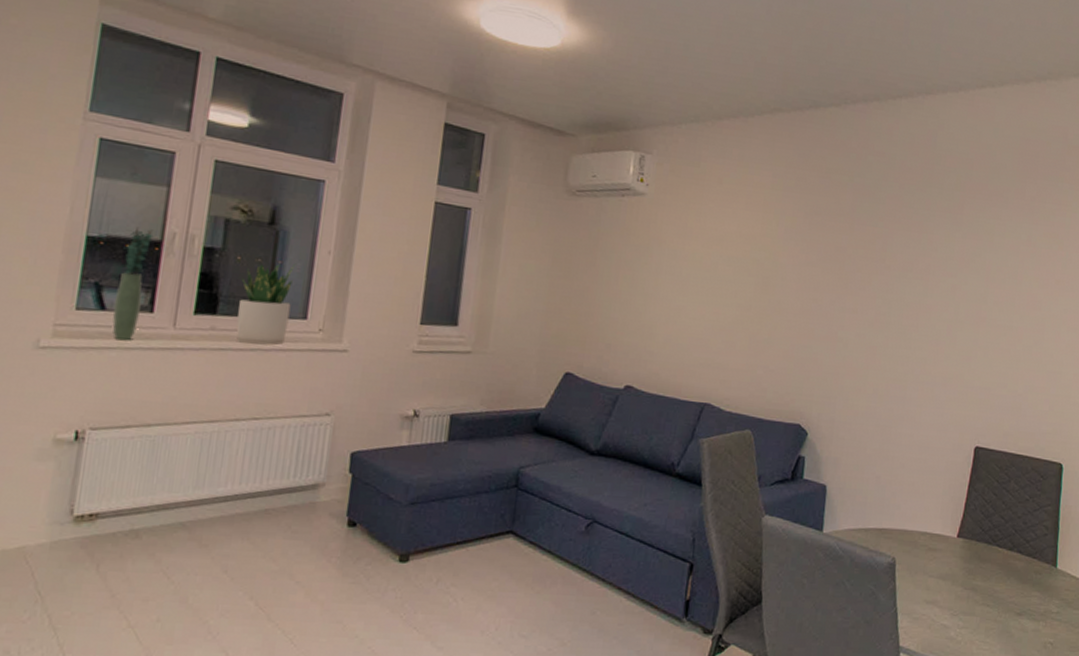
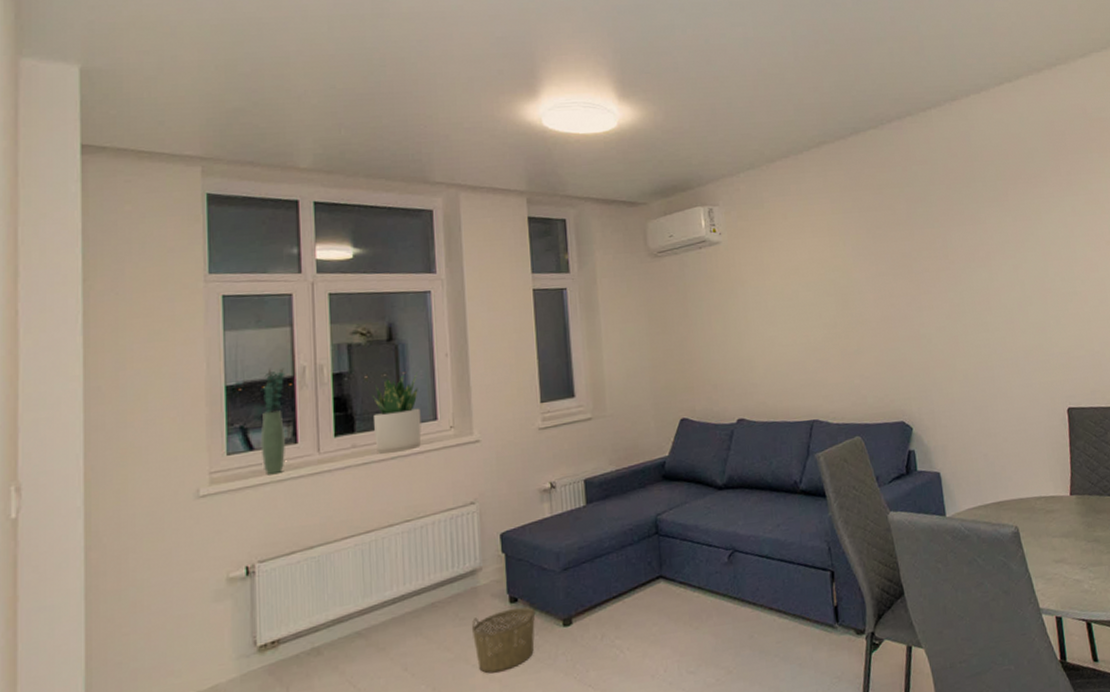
basket: none [302,532,373,595] -> present [471,607,536,674]

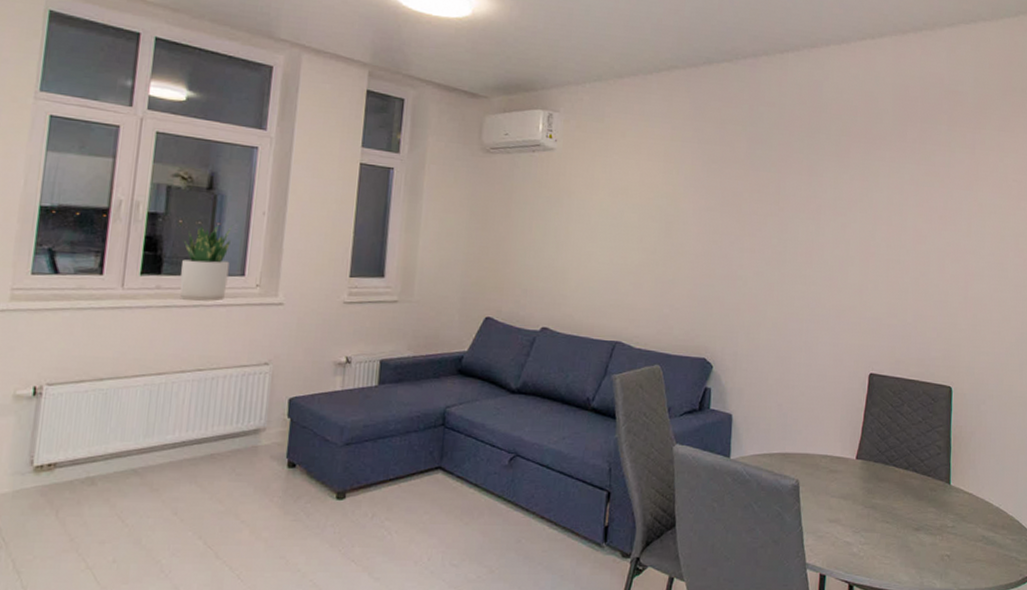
vase: present [260,368,286,475] -> none [65,195,101,302]
basket: present [471,607,536,674] -> none [245,474,312,532]

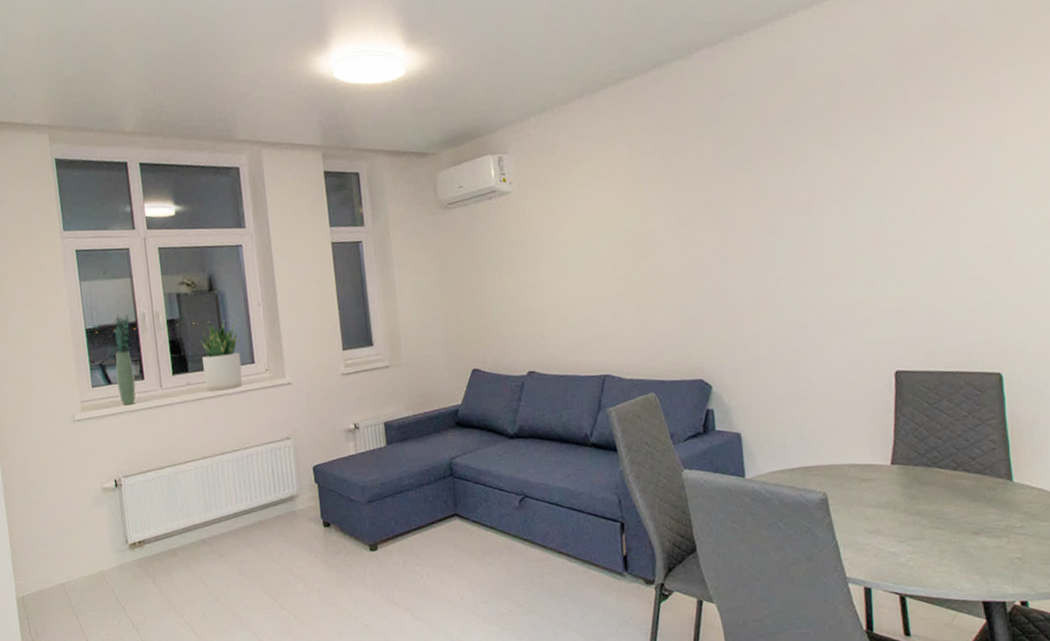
vase: none [65,195,101,302] -> present [114,314,136,406]

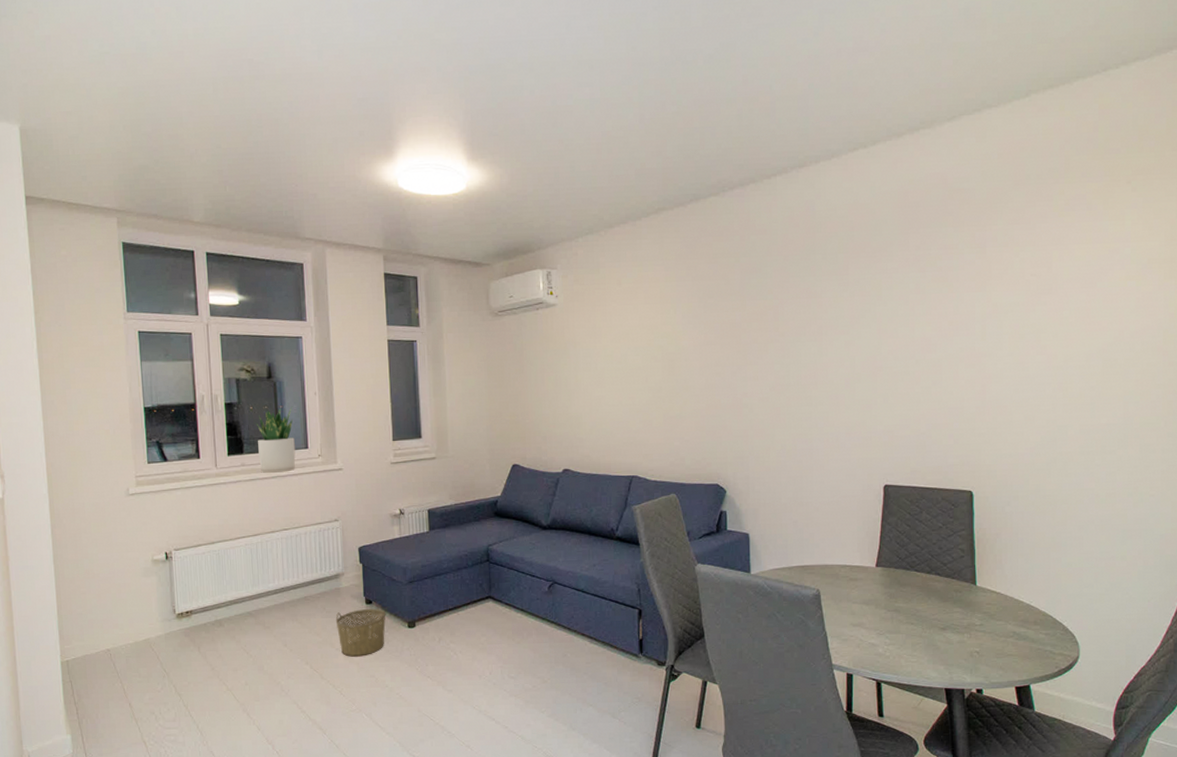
vase: present [114,314,136,406] -> none [172,395,191,482]
basket: none [292,532,346,584] -> present [335,609,386,657]

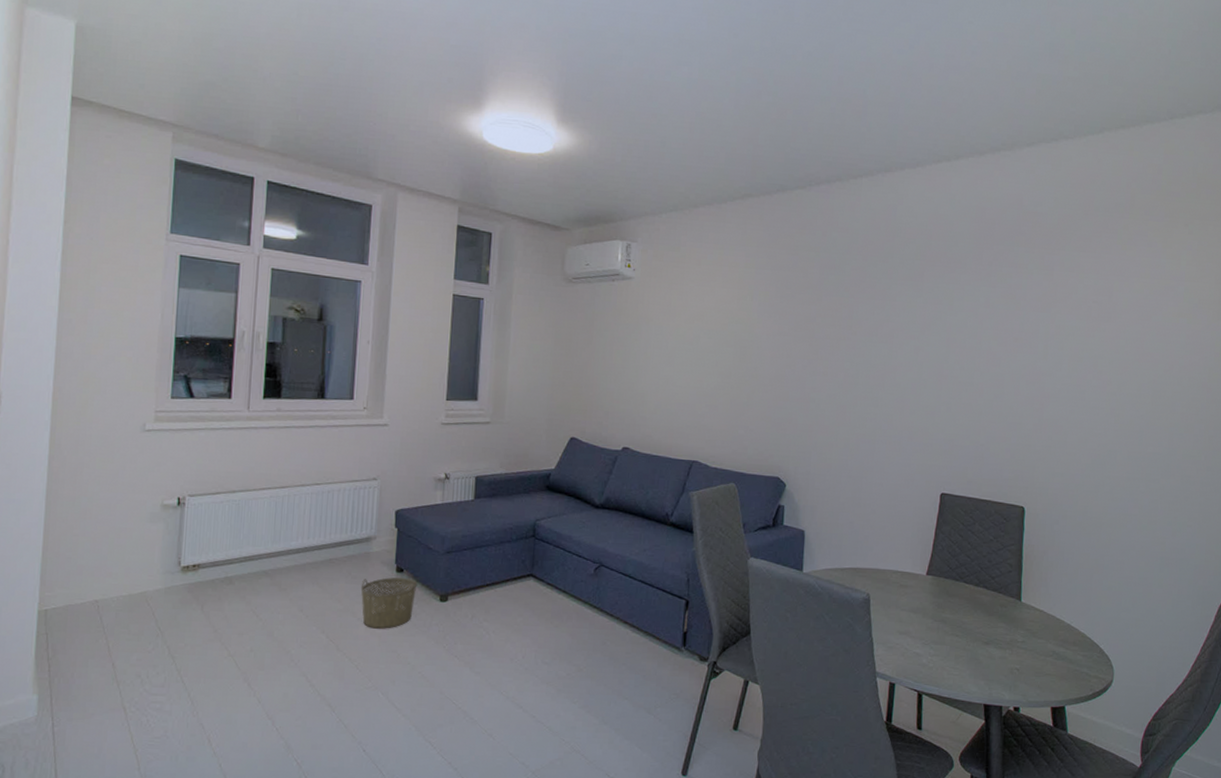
planter: present [256,406,296,474] -> none [297,352,342,423]

